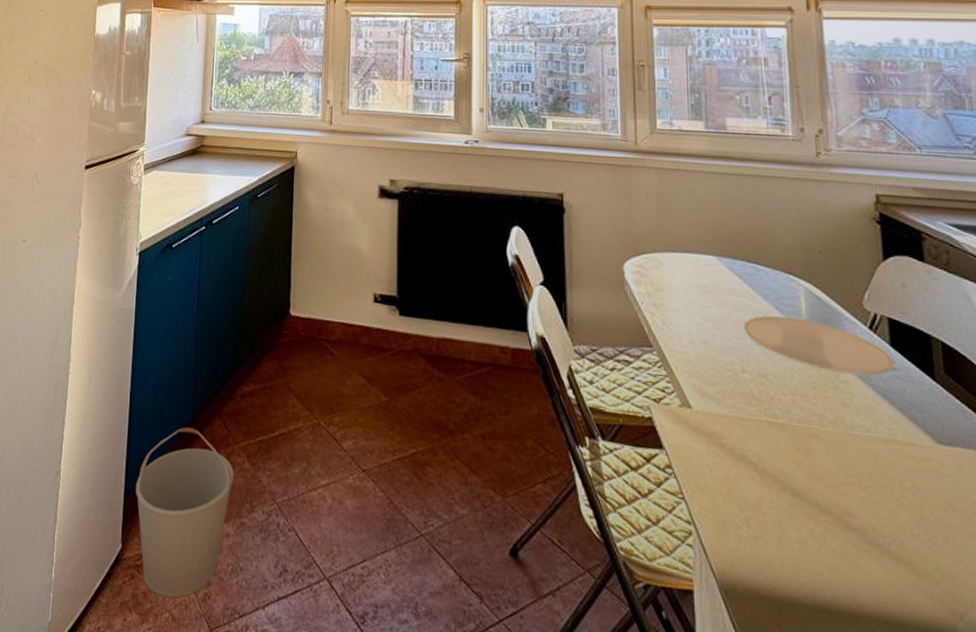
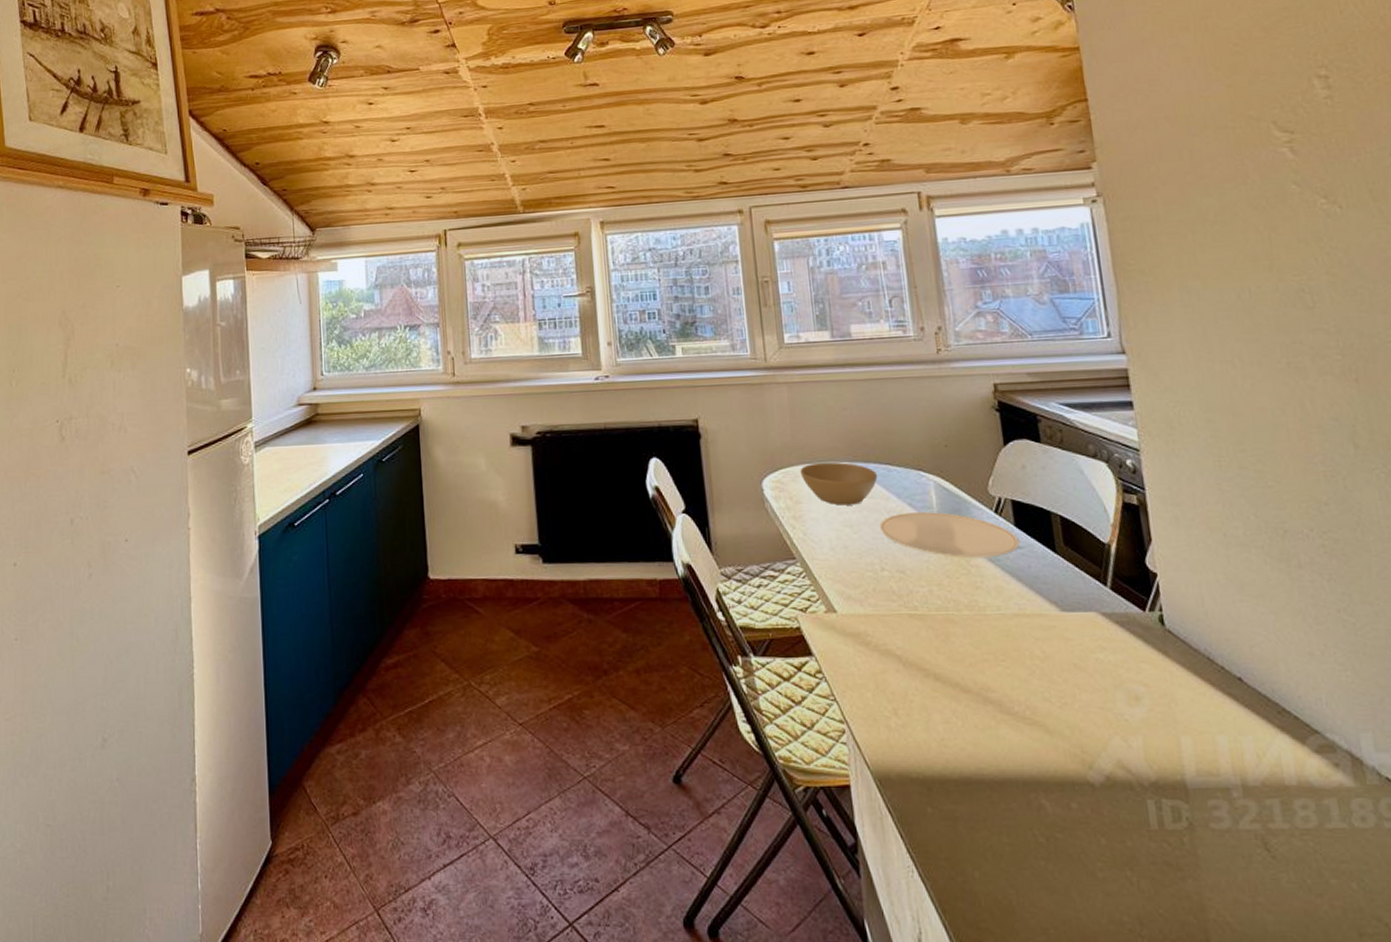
bucket: present [135,427,234,598] -> none [280,710,386,886]
soup bowl: none [663,252,745,301] -> present [800,461,878,506]

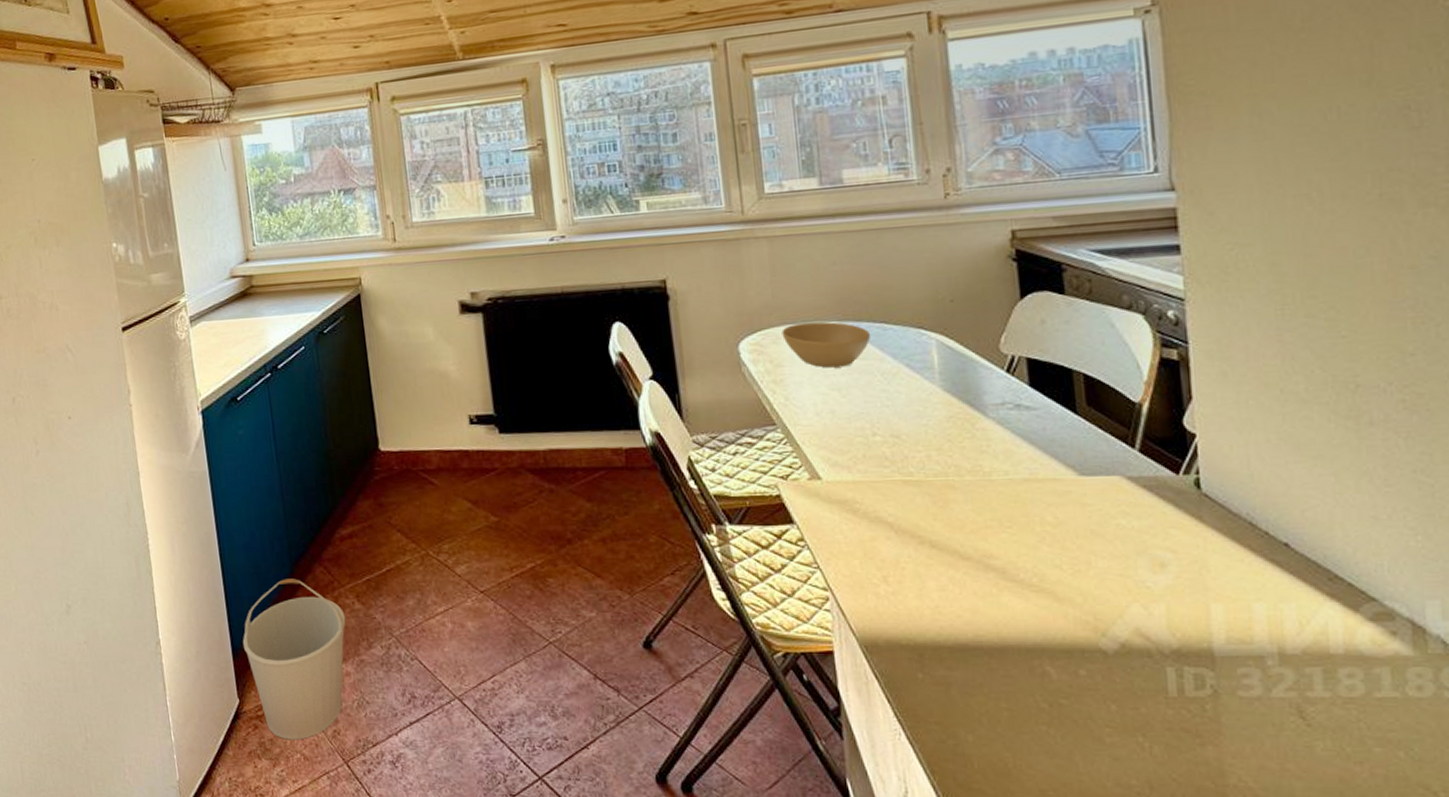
bucket: none [280,710,386,886] -> present [242,579,346,740]
plate: present [880,512,1019,559] -> none [872,372,1033,422]

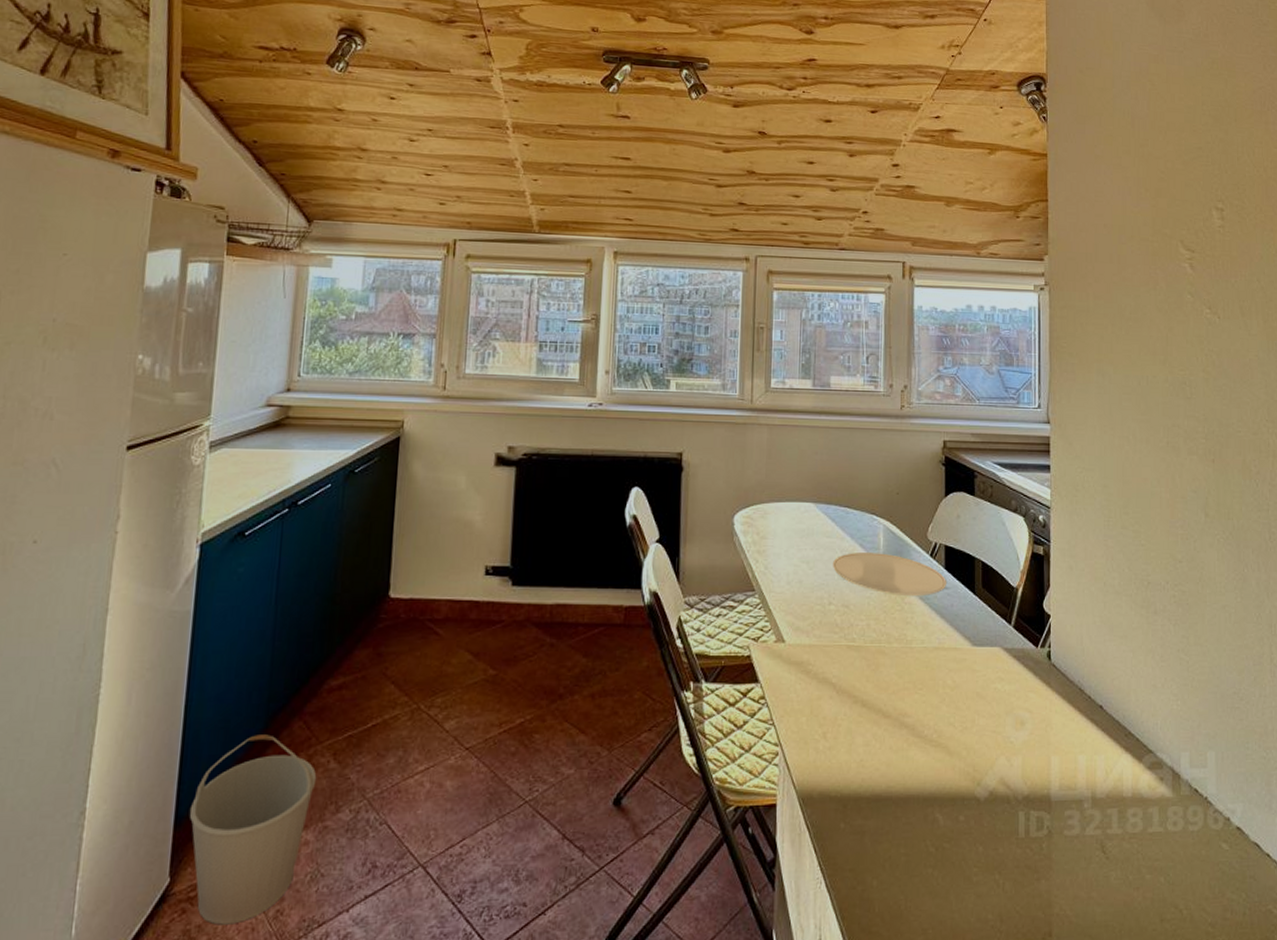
soup bowl: present [781,321,871,368] -> none [769,501,837,543]
plate: none [872,372,1033,422] -> present [833,553,946,597]

